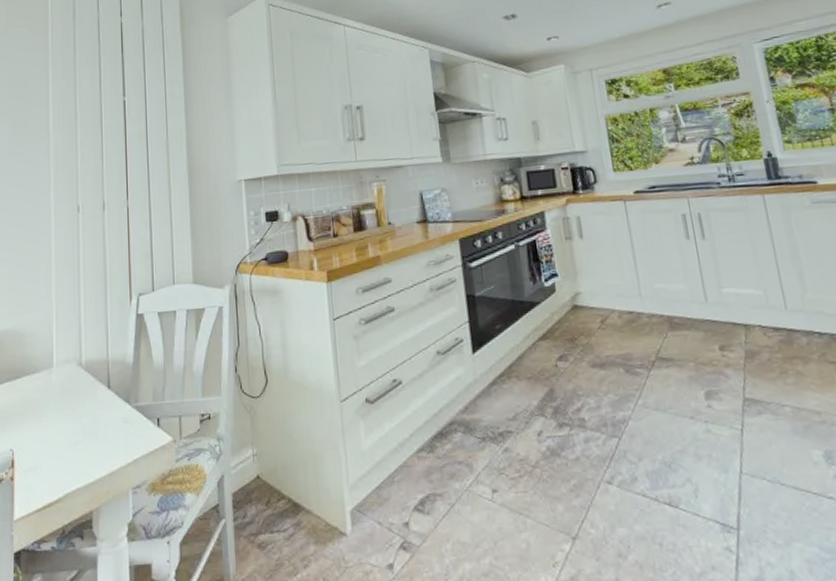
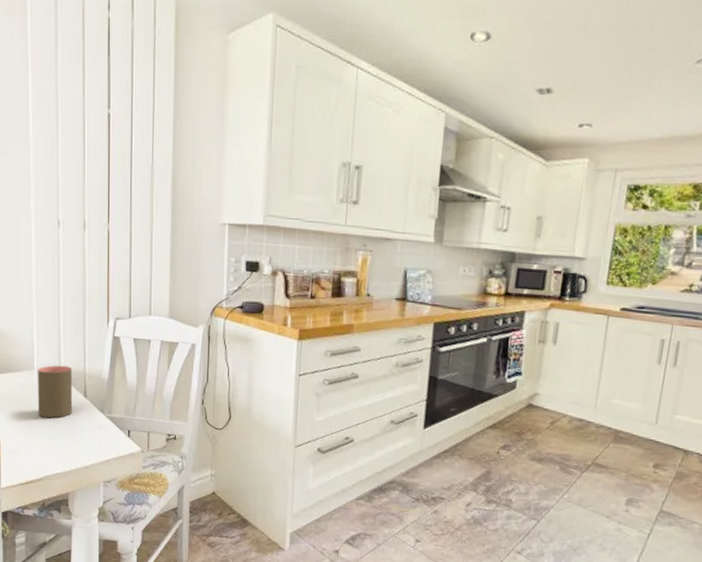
cup: none [56,356,96,422] -> present [37,365,73,419]

